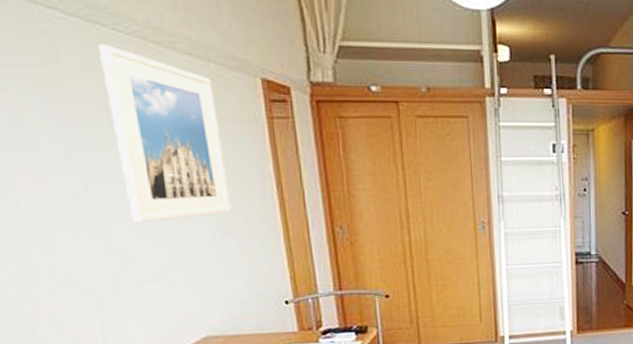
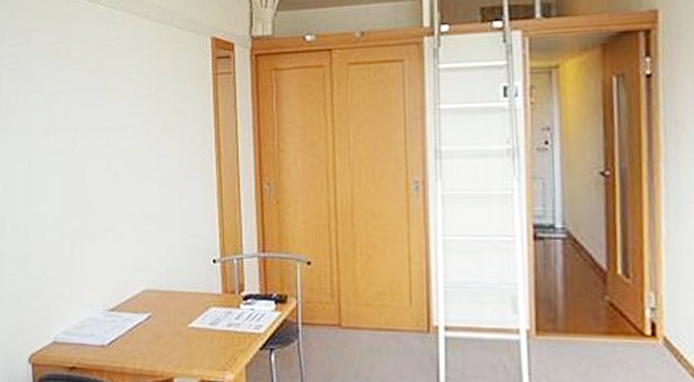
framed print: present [99,45,232,223] -> none [97,20,177,176]

